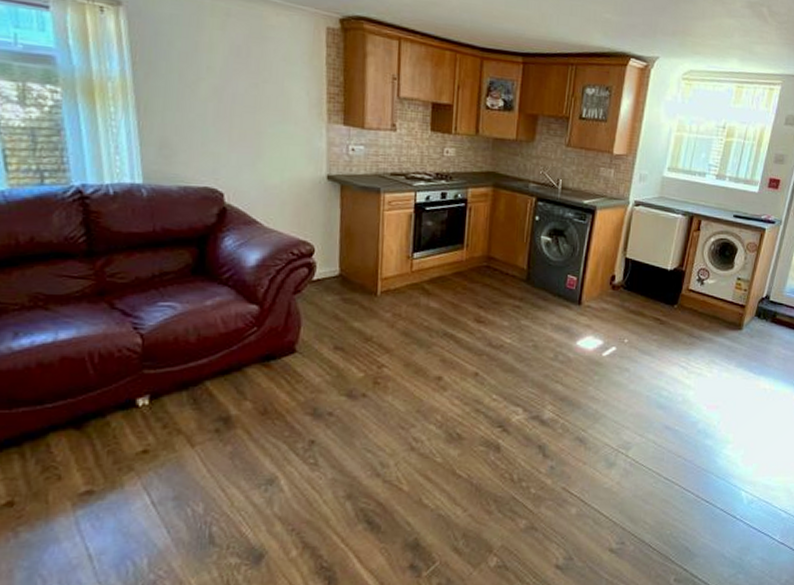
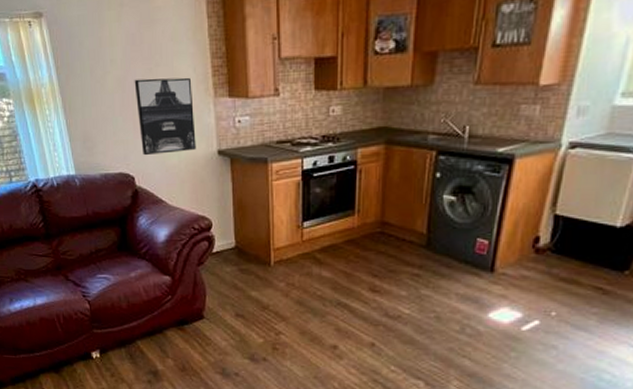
wall art: none [234,91,304,173] -> present [134,77,196,156]

